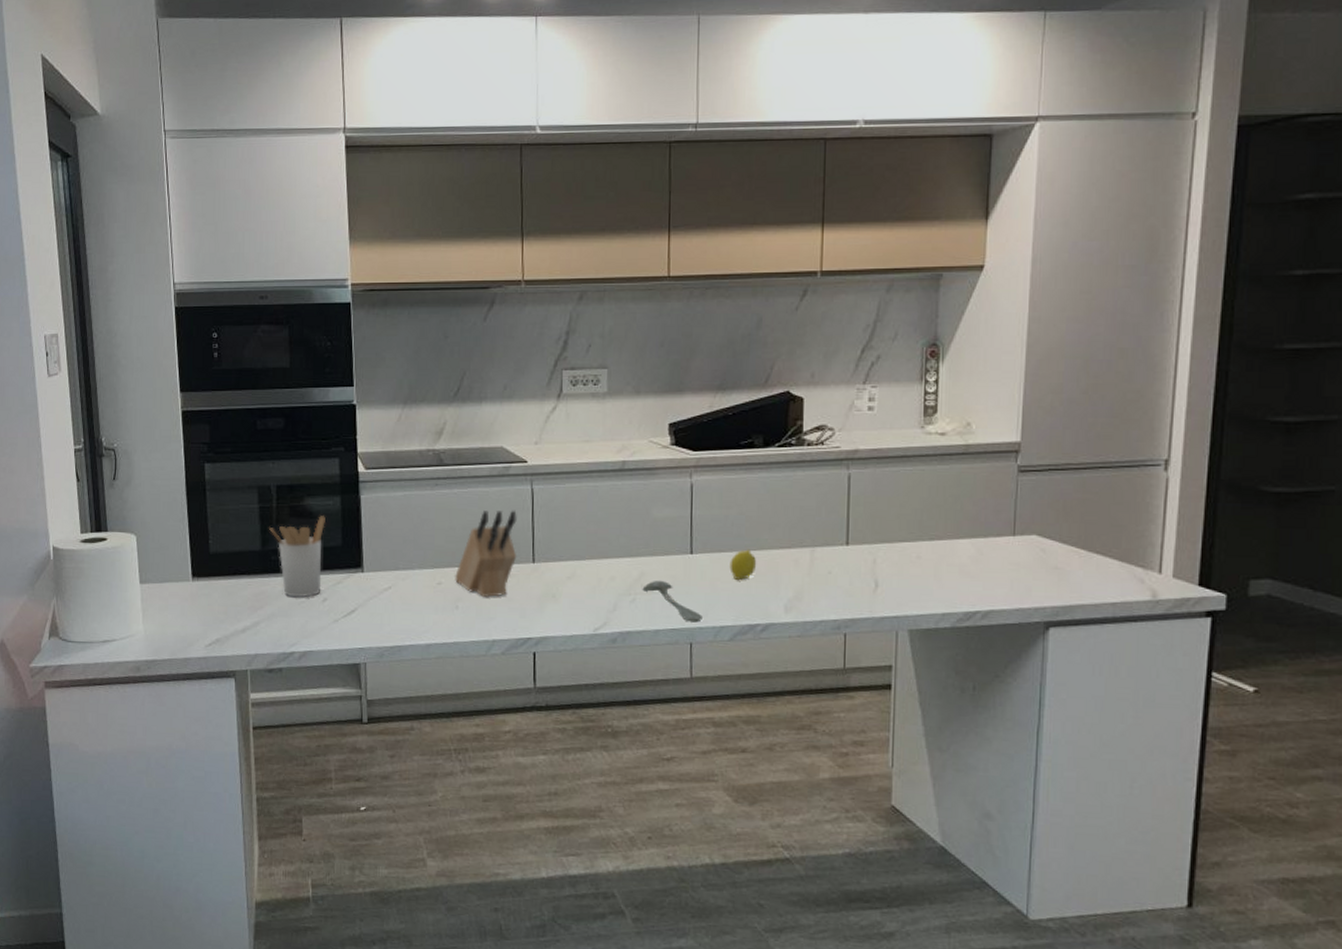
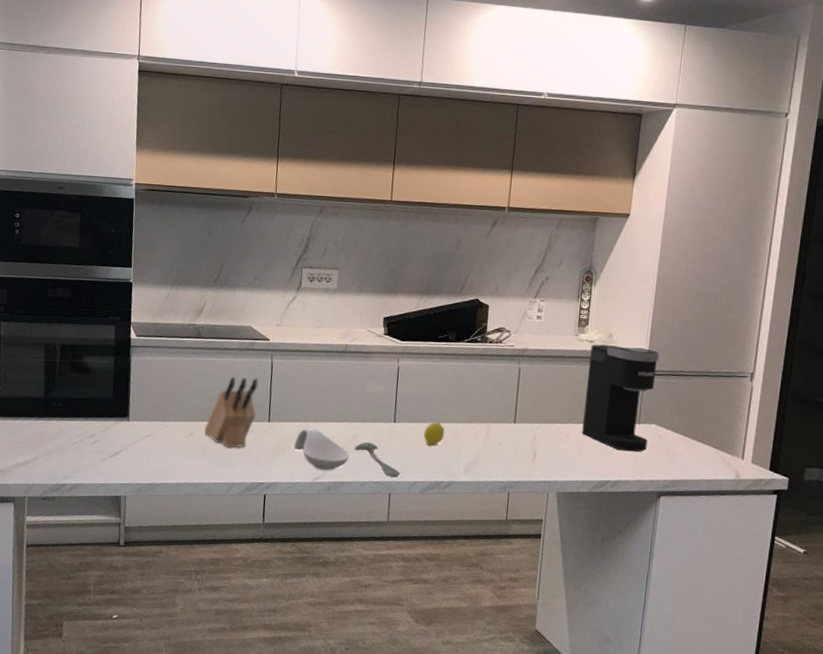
utensil holder: present [269,516,325,598] -> none [52,372,100,439]
spoon rest: none [567,568,638,618] -> present [294,429,350,470]
coffee maker: none [937,437,1037,573] -> present [582,344,660,452]

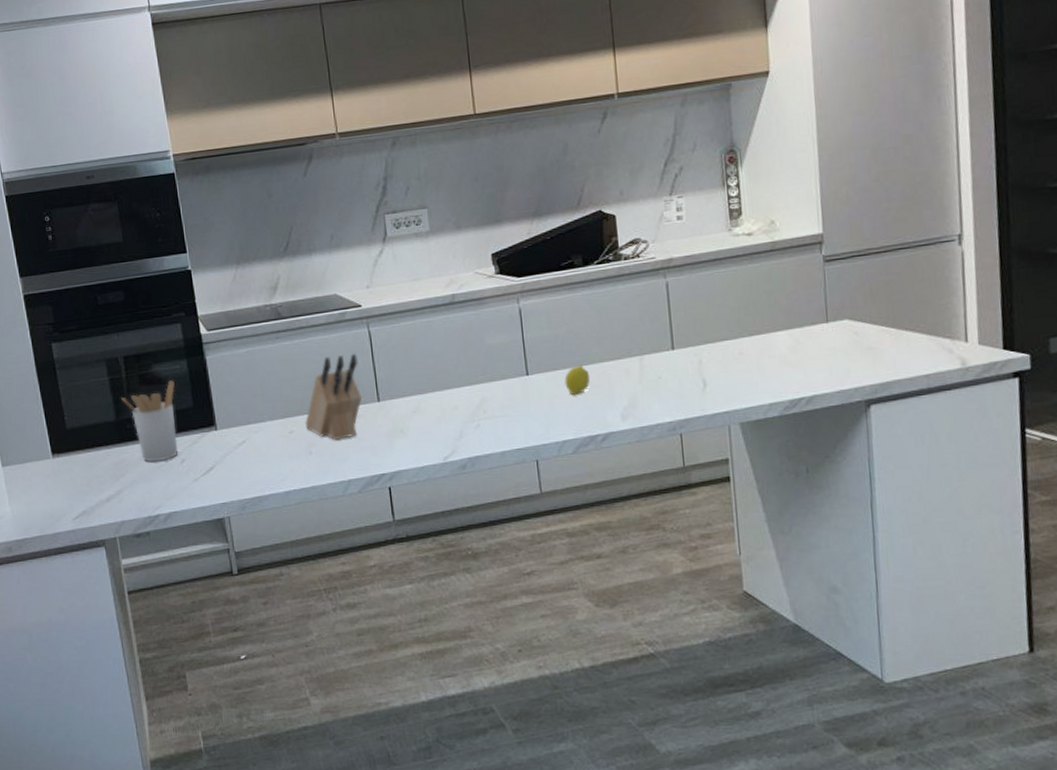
utensil holder: none [52,372,100,439] -> present [121,380,179,462]
spoon rest: present [294,429,350,470] -> none [413,400,482,446]
spoon: present [354,442,400,478] -> none [485,403,545,441]
coffee maker: present [582,344,660,452] -> none [750,229,842,359]

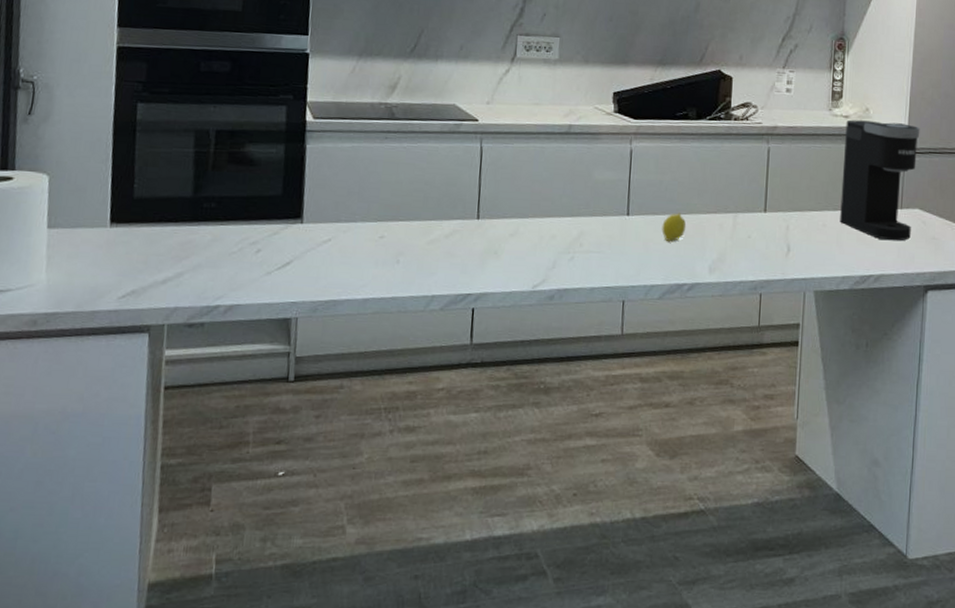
utensil holder: present [121,380,179,462] -> none [204,164,267,248]
knife block: present [304,353,363,441] -> none [397,166,465,253]
coffee maker: none [750,229,842,359] -> present [840,119,920,241]

